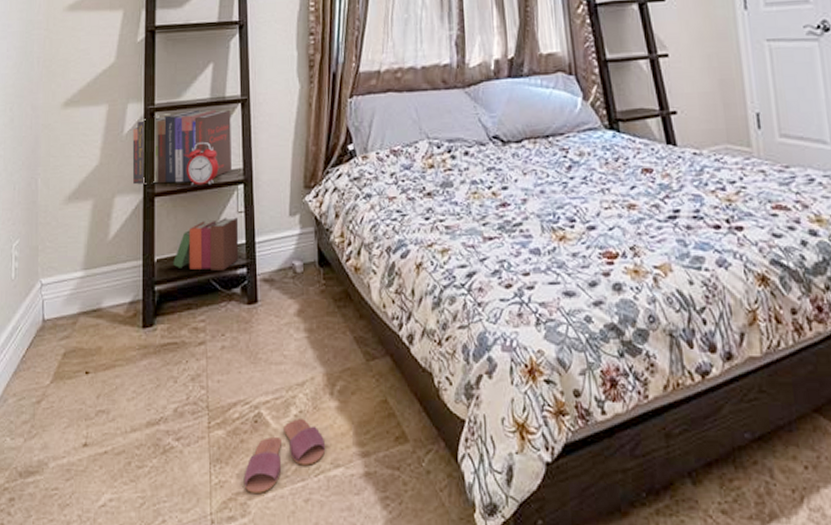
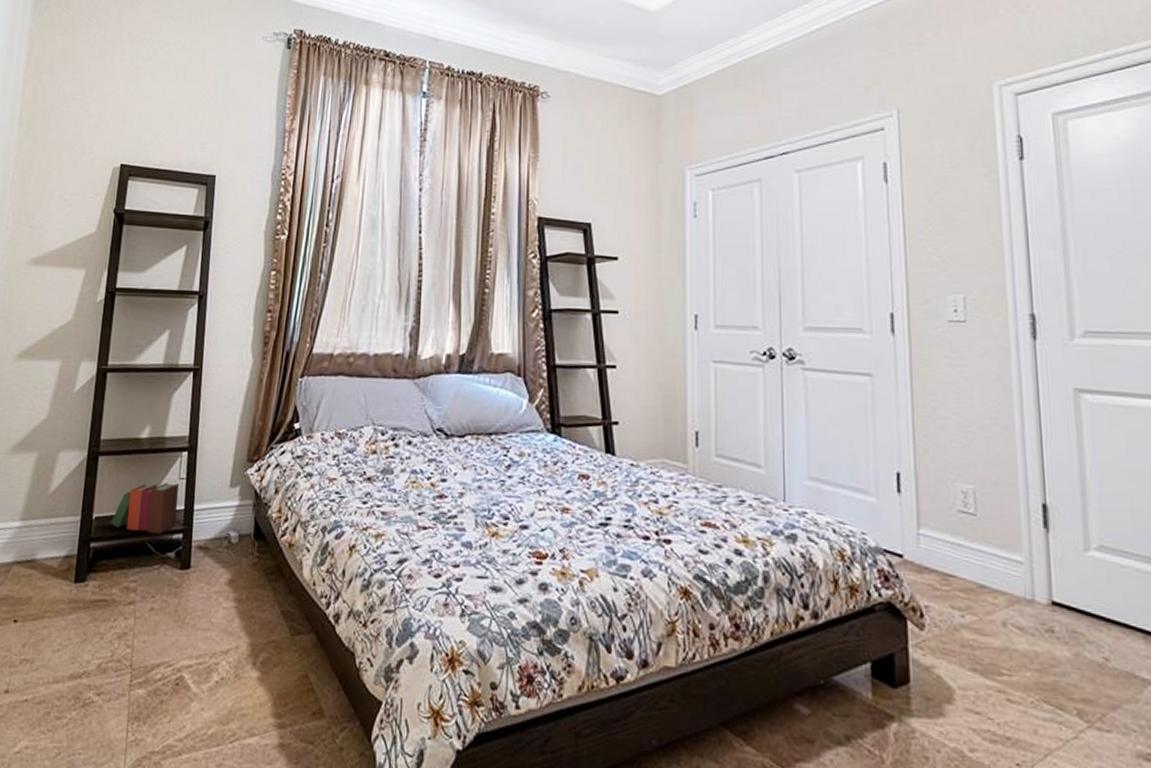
books: present [132,109,232,185] -> none [79,374,182,445]
alarm clock: present [186,141,219,186] -> none [132,406,165,449]
slippers: present [243,417,326,495] -> none [159,684,244,755]

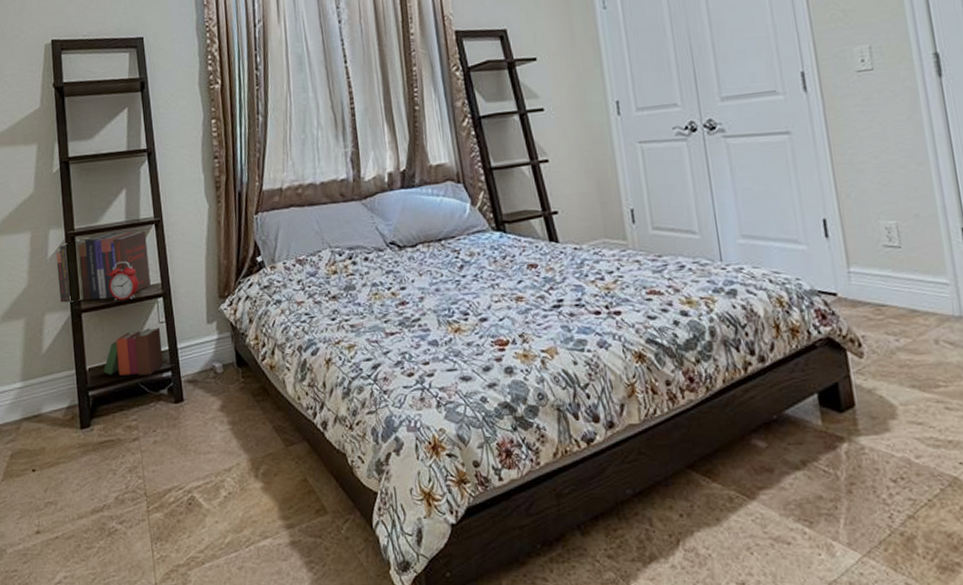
books: none [79,374,182,445] -> present [56,230,151,303]
alarm clock: none [132,406,165,449] -> present [108,261,139,301]

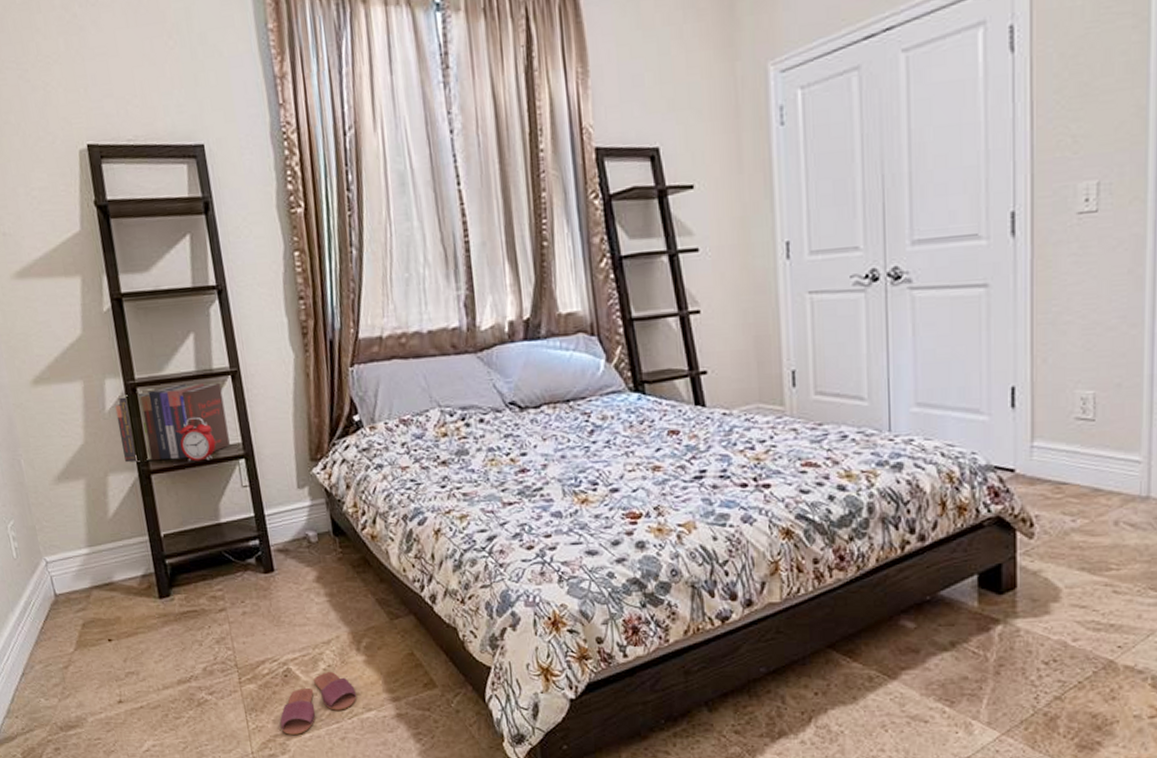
books: present [103,327,164,376] -> none [180,491,250,543]
slippers: none [182,498,255,566] -> present [280,671,357,736]

